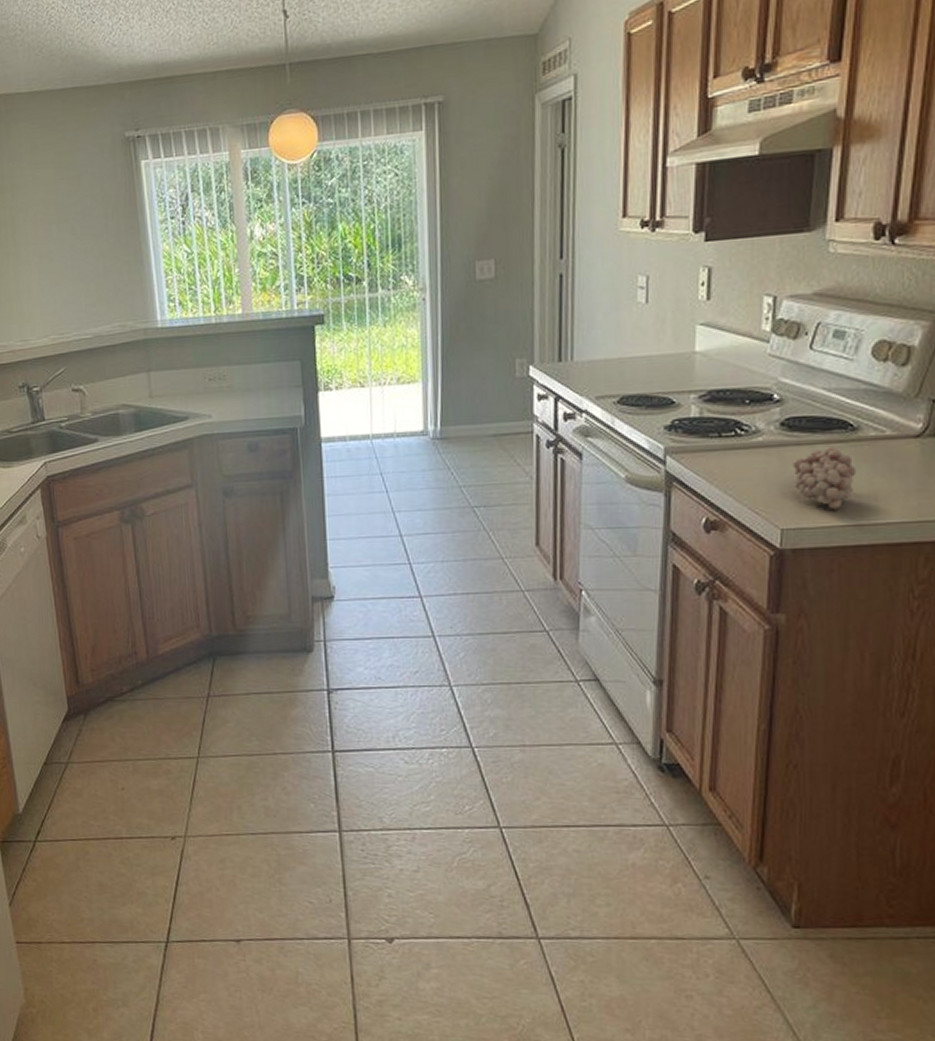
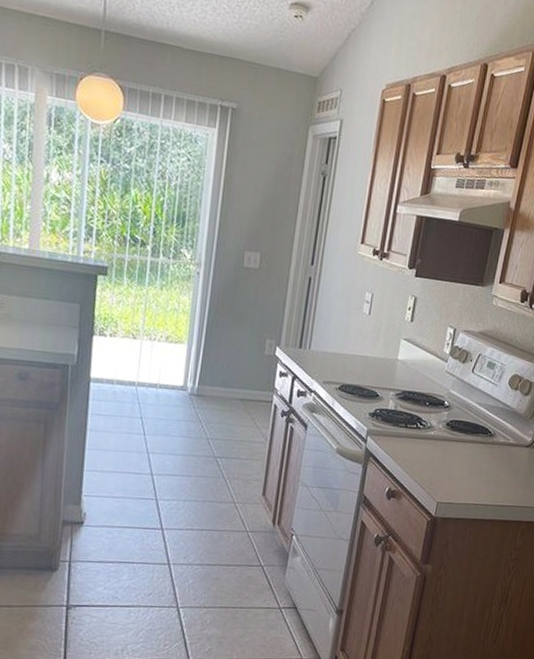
fruit: present [792,447,857,510] -> none [449,446,489,492]

